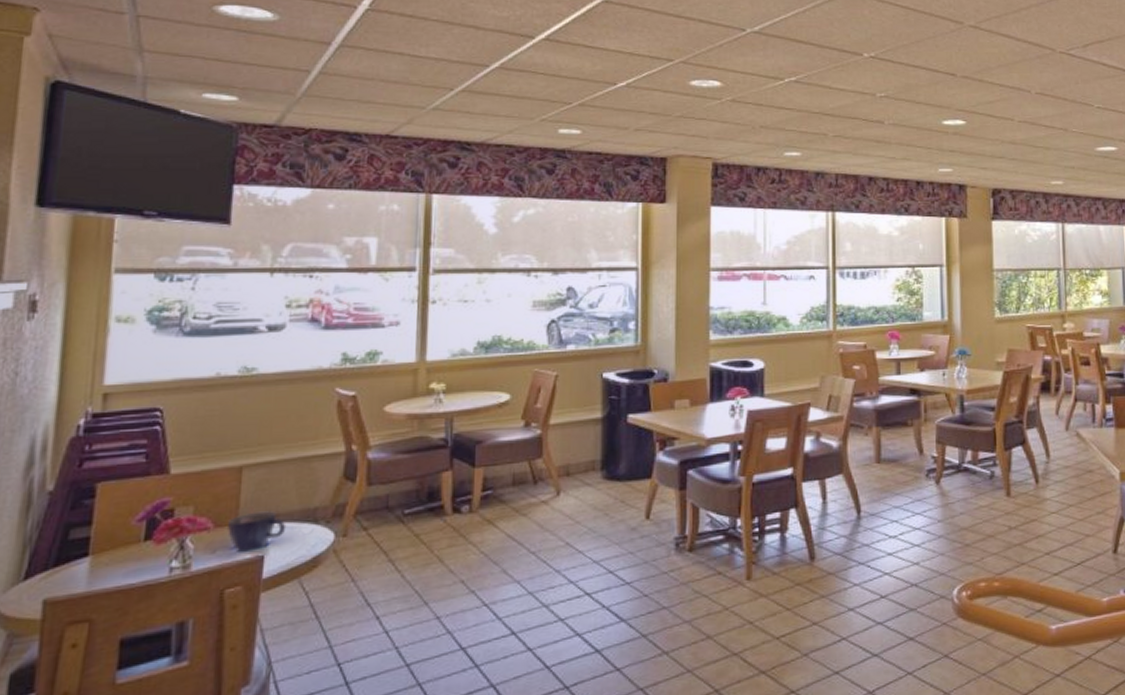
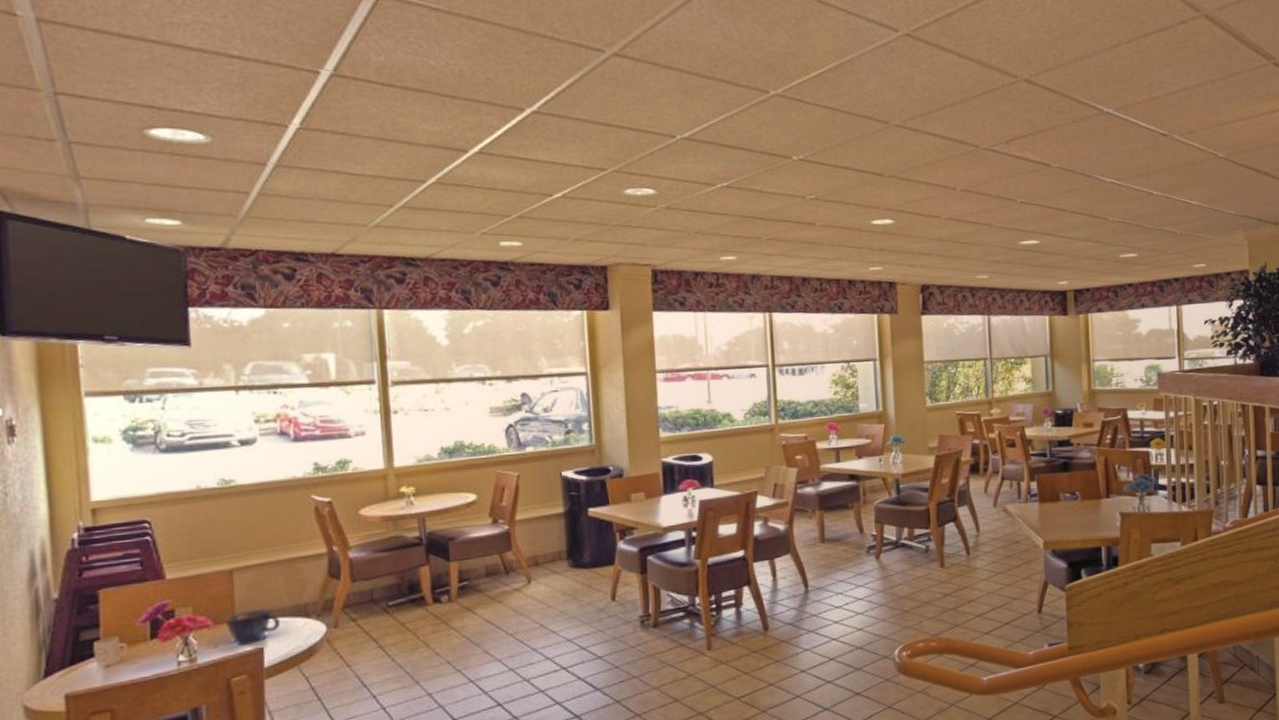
mug: none [80,536,120,571] -> present [92,636,130,668]

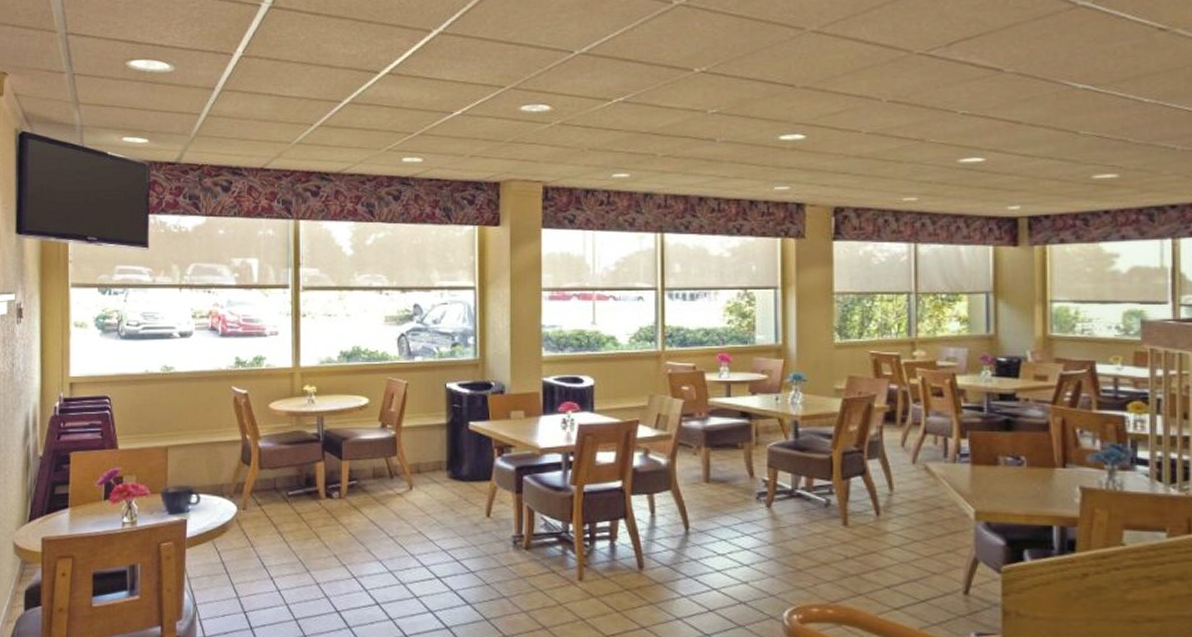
mug: present [92,636,130,668] -> none [63,494,89,519]

